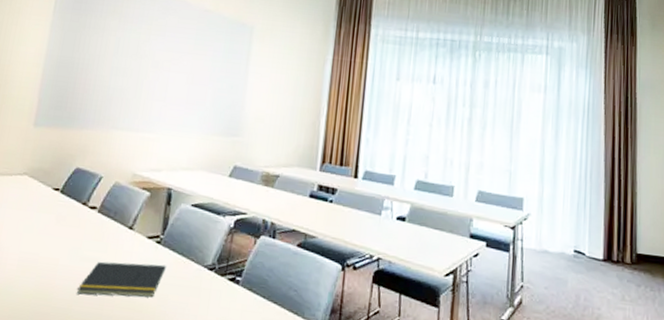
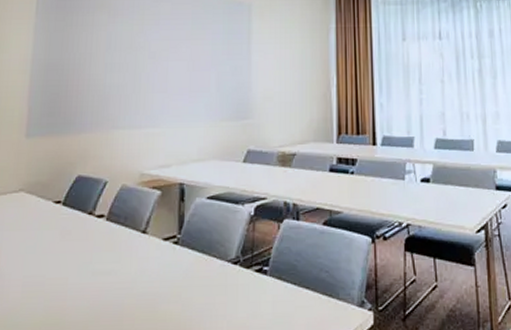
notepad: present [77,261,166,298] -> none [92,266,187,313]

